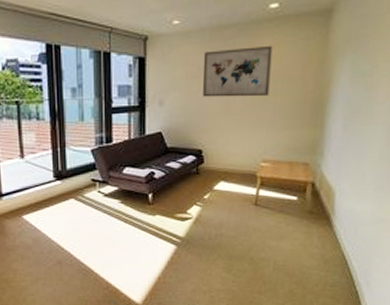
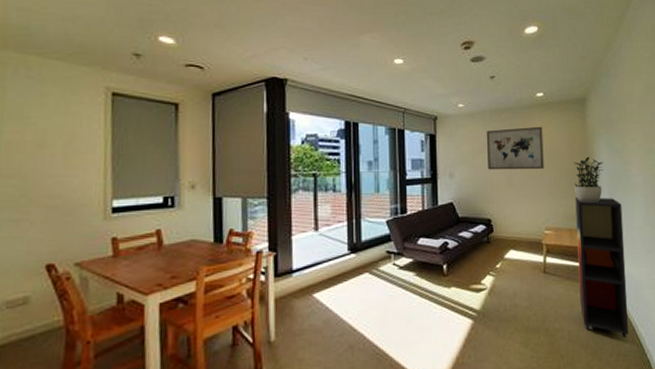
shelving unit: none [290,128,357,271] -> present [575,197,628,339]
potted plant: none [302,81,342,134] -> present [573,156,604,203]

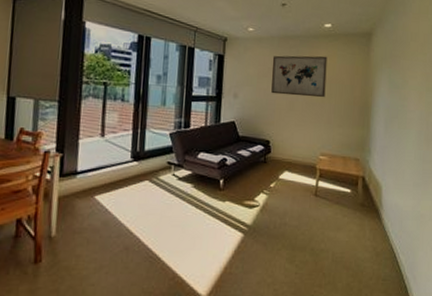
potted plant: present [573,156,604,203] -> none [352,89,382,134]
shelving unit: present [575,197,628,339] -> none [346,127,396,264]

